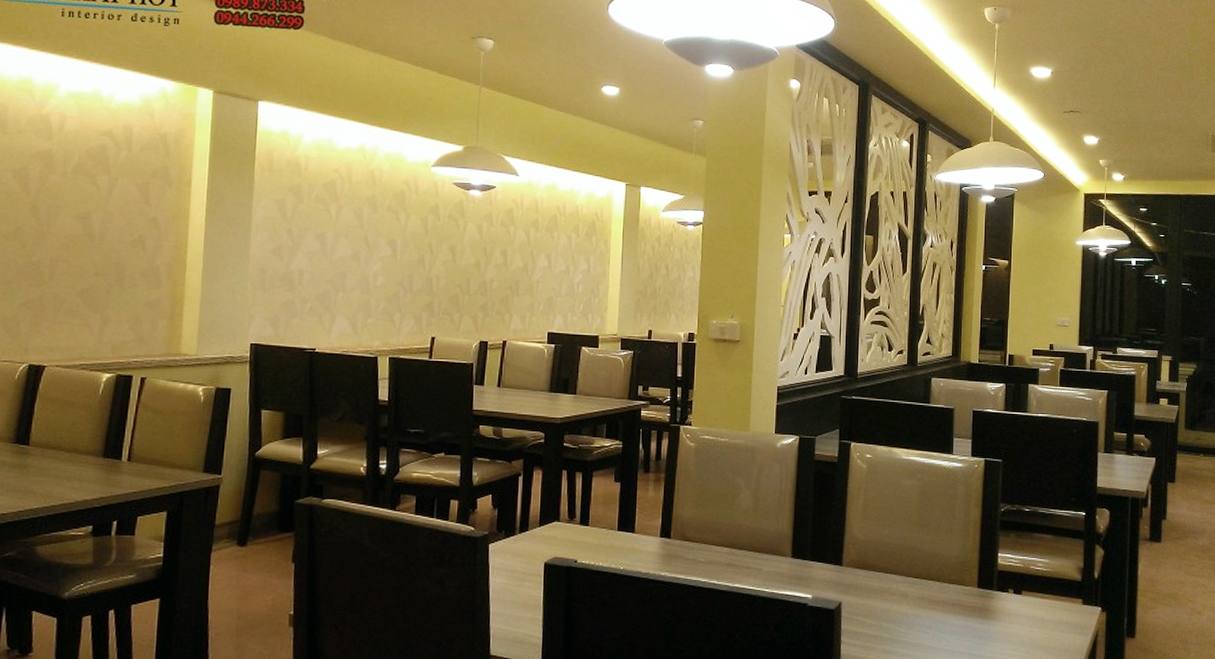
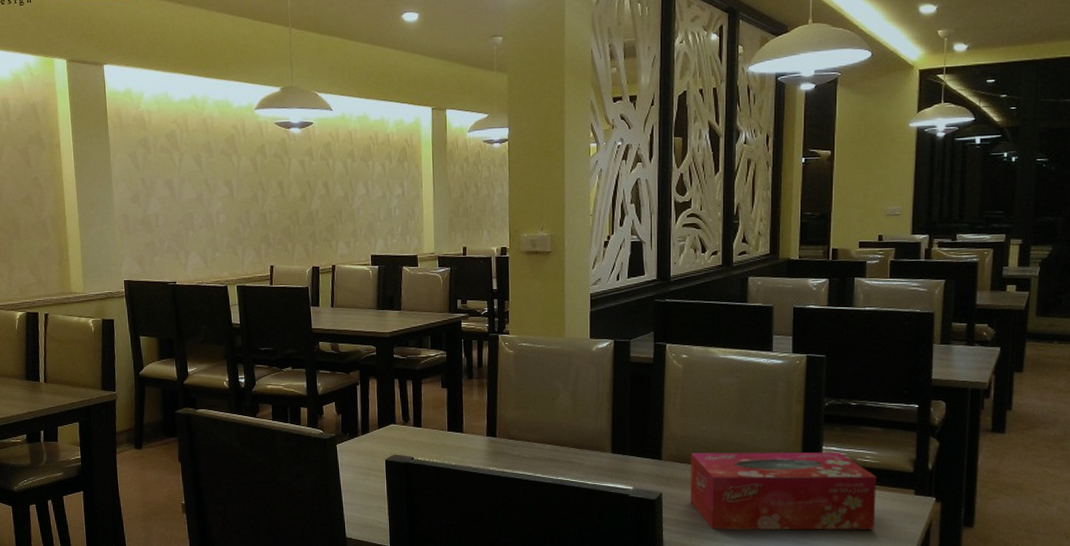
tissue box: none [870,558,1048,642] -> present [690,452,876,530]

